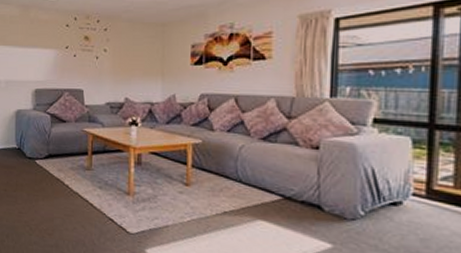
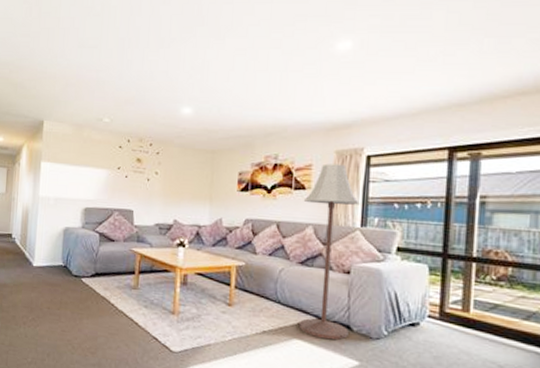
floor lamp: none [262,29,328,221] -> present [298,163,360,340]

